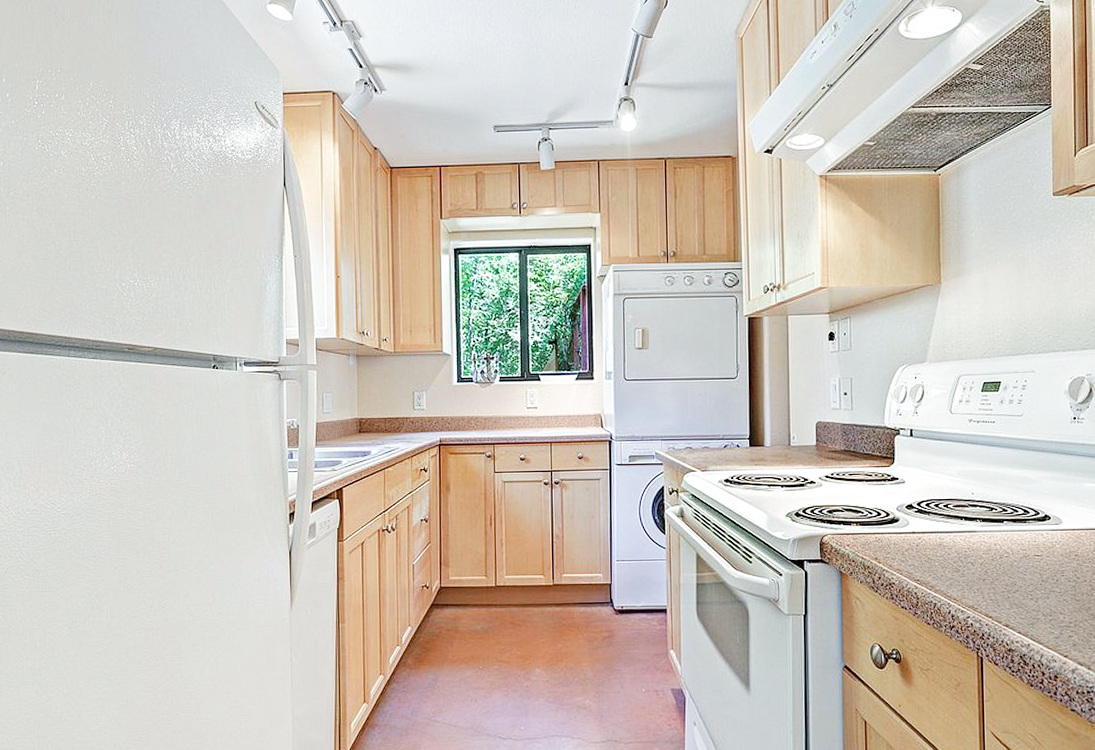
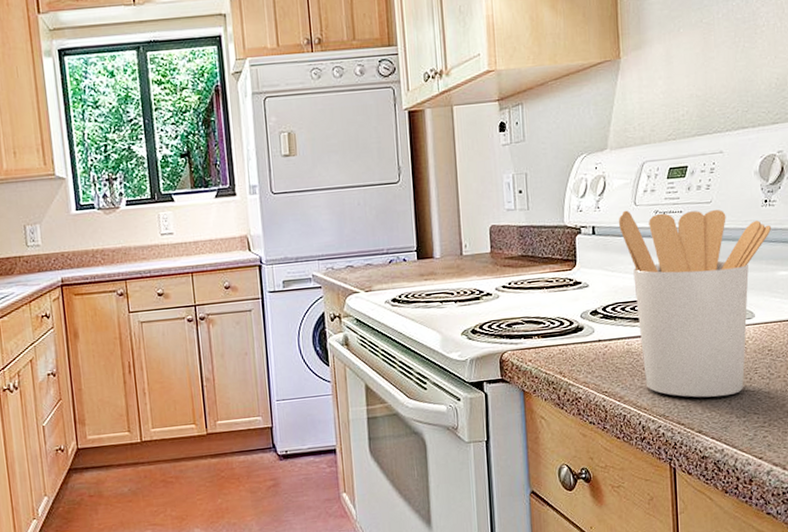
utensil holder: none [934,417,1080,595] -> present [618,209,772,398]

